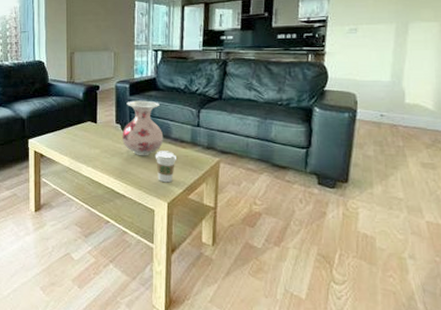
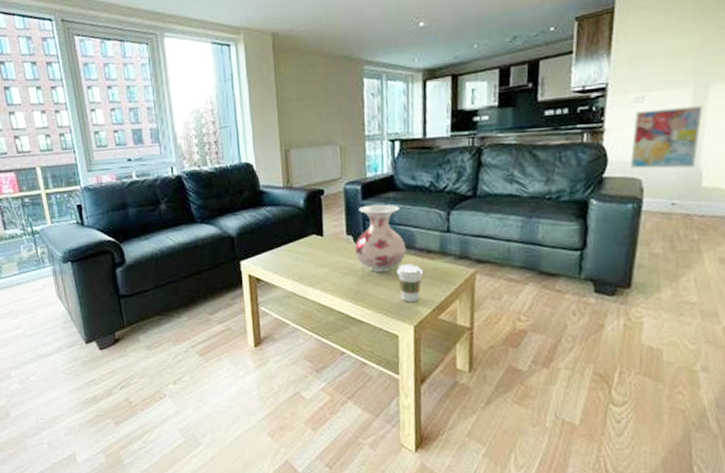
wall art: none [346,38,404,87] -> present [630,105,703,169]

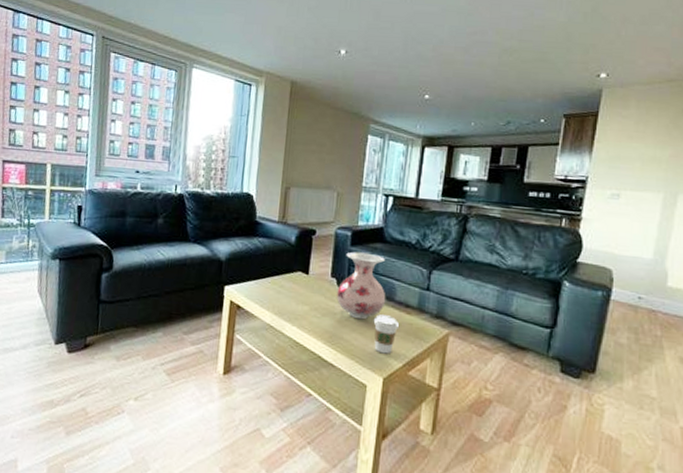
wall art: present [630,105,703,169] -> none [602,206,672,266]

